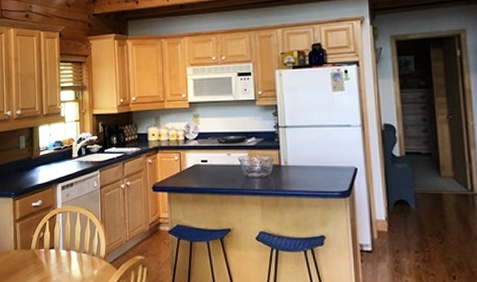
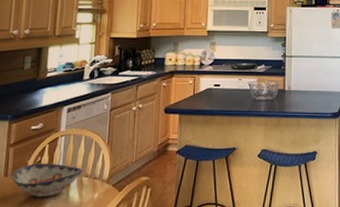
decorative bowl: none [20,238,82,271] -> present [11,163,83,197]

